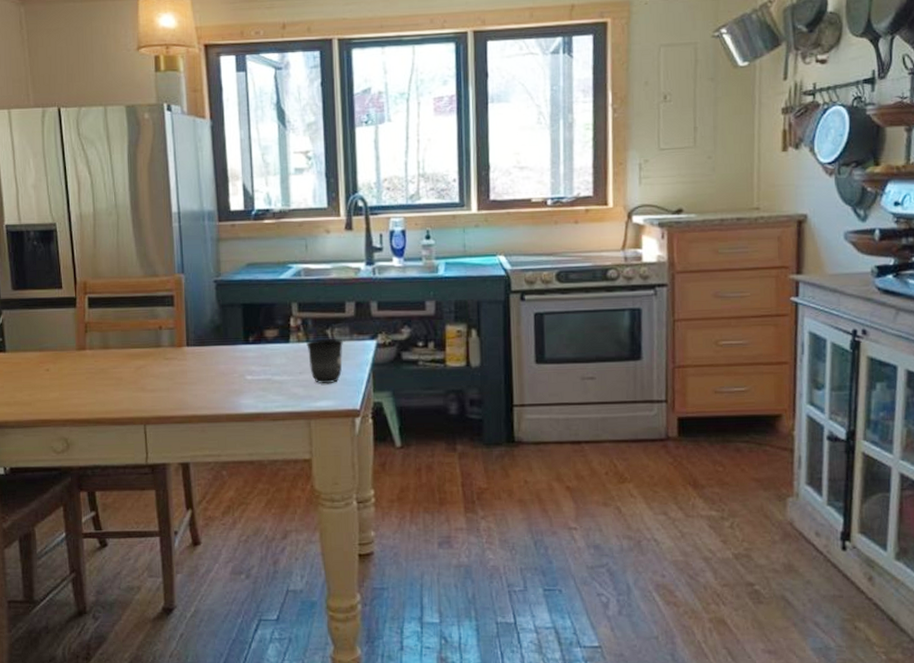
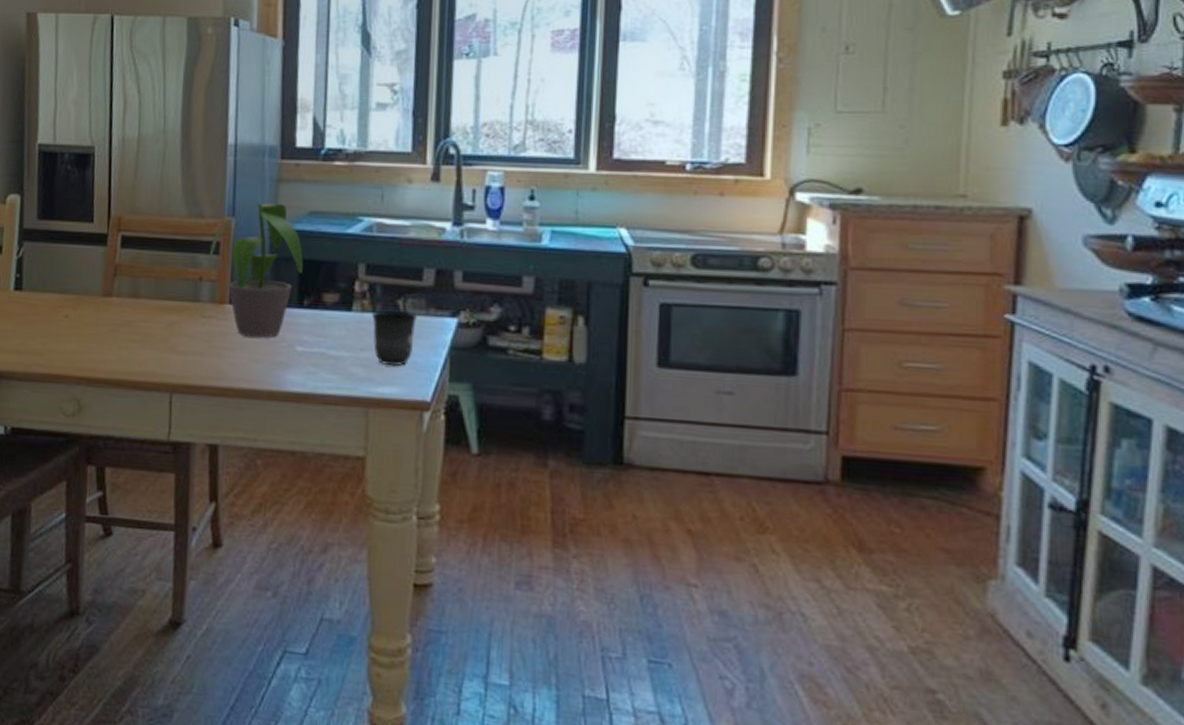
potted plant: none [164,258,246,372] -> present [207,202,303,338]

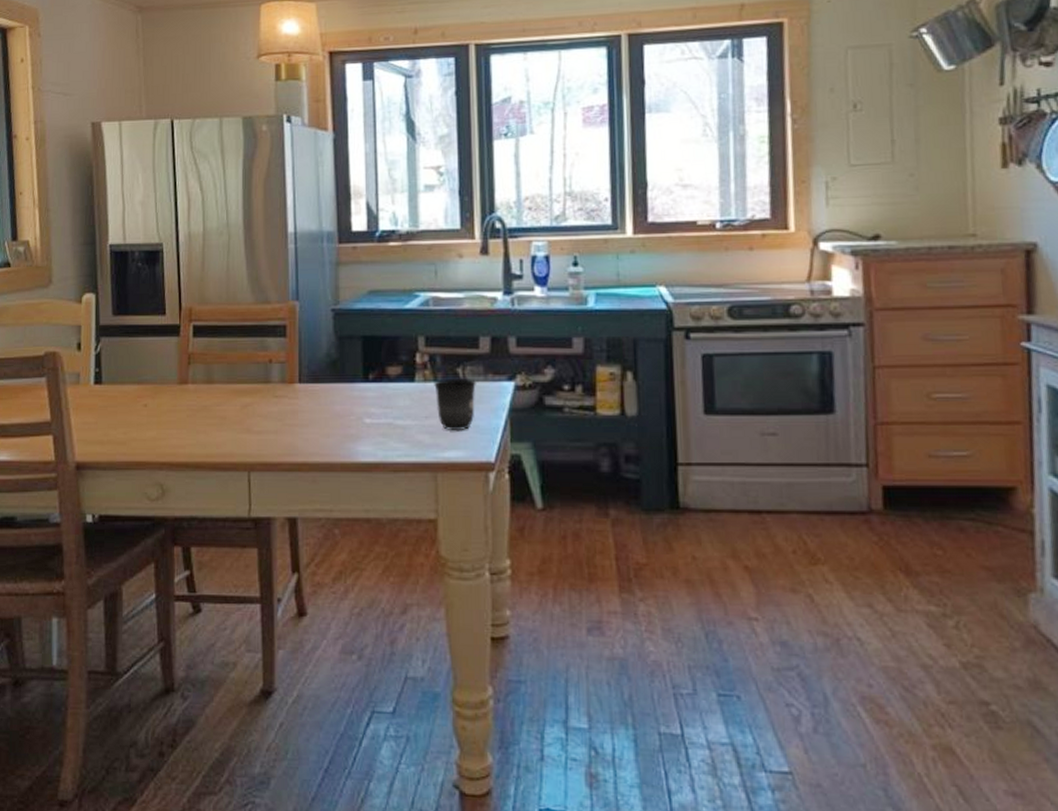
potted plant: present [207,202,303,338] -> none [275,285,366,413]

